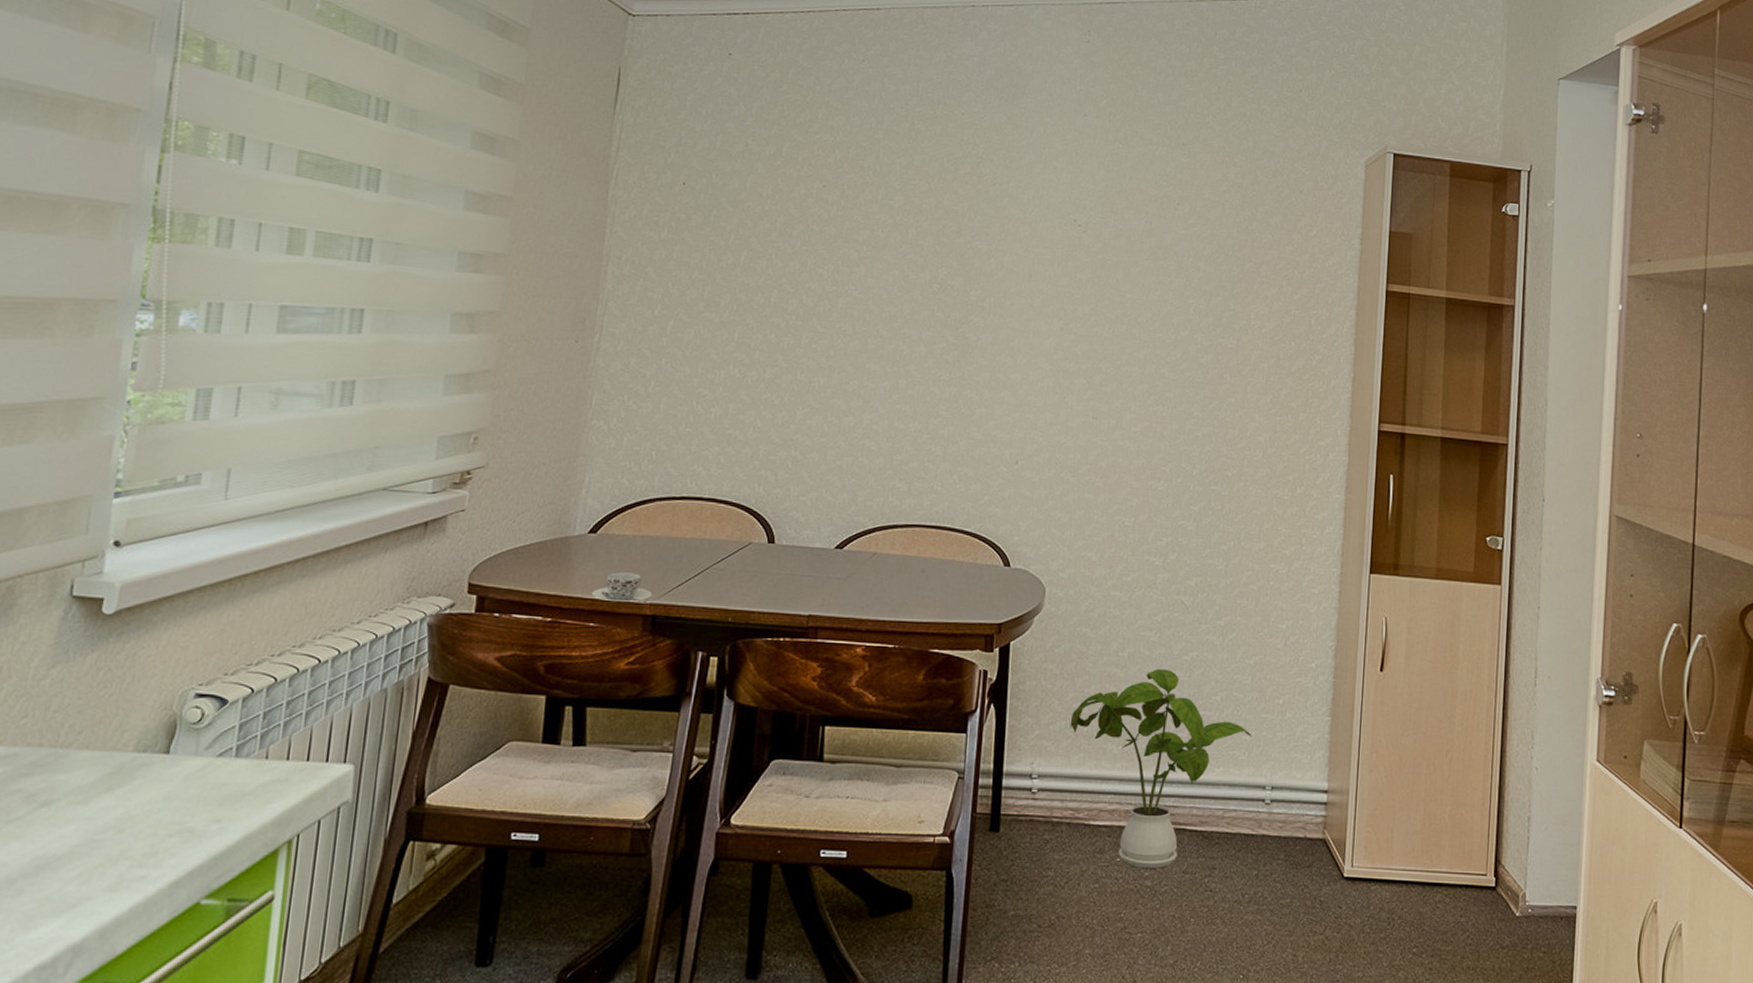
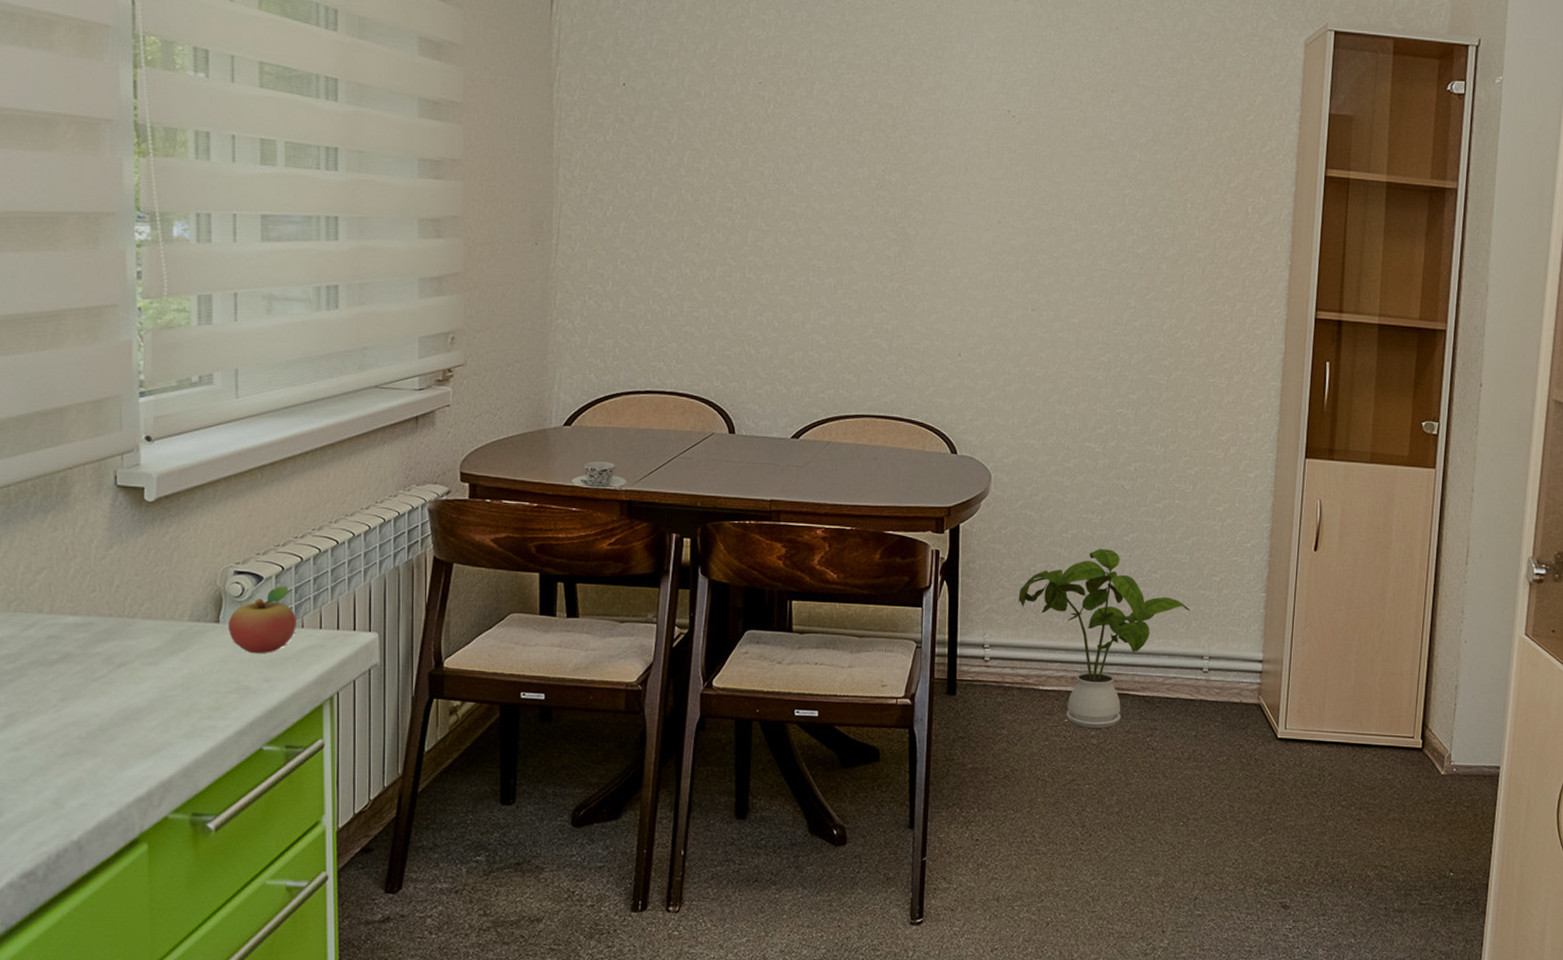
fruit: none [178,710,261,790] -> present [227,586,297,654]

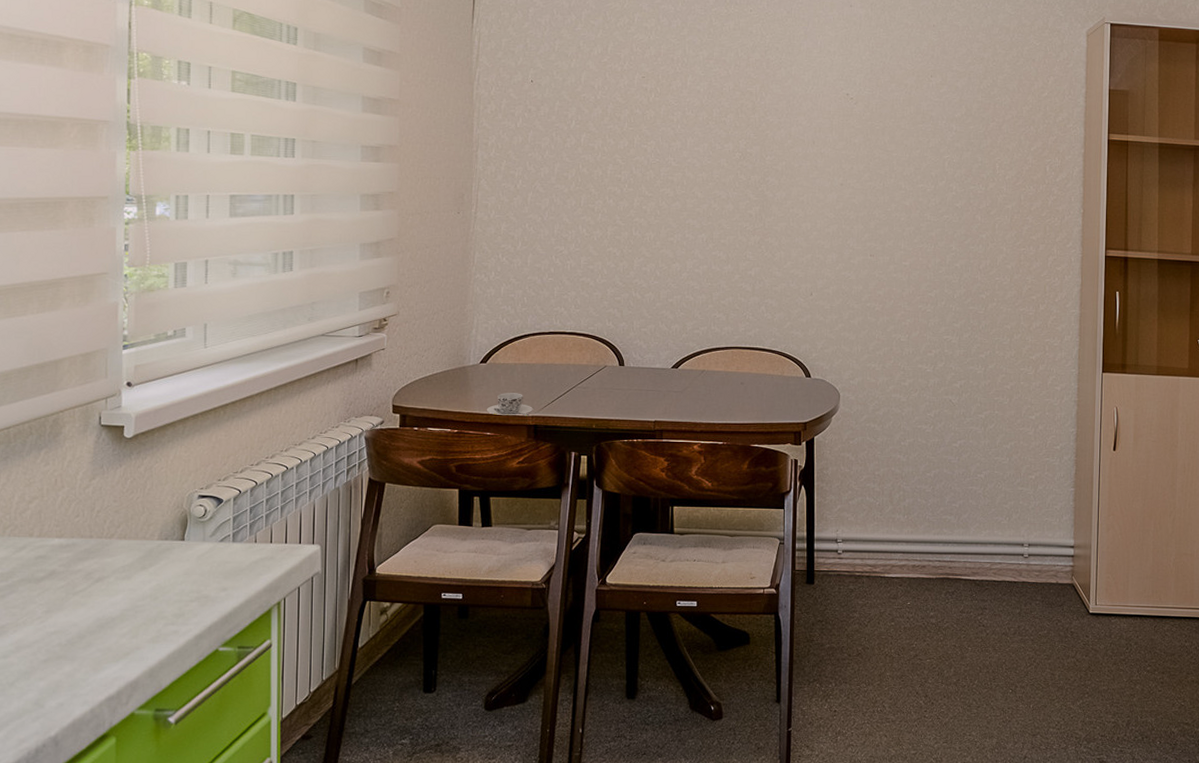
fruit: present [227,586,297,654] -> none [191,507,251,567]
house plant: present [1018,548,1190,729] -> none [865,453,1011,609]

